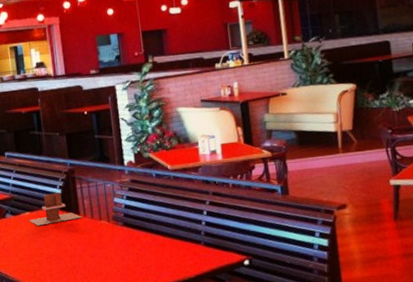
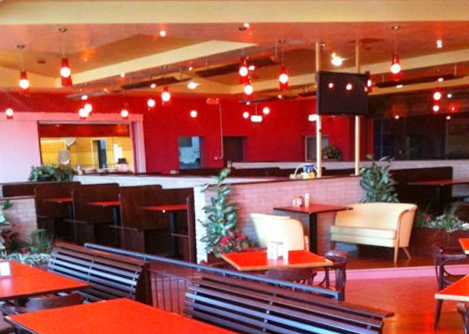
napkin holder: present [29,192,82,226] -> none [105,284,155,314]

